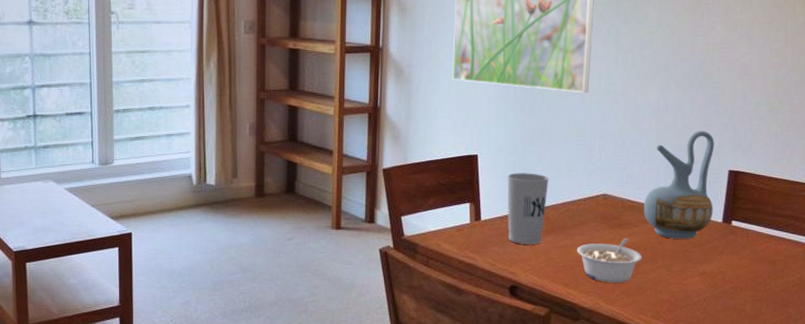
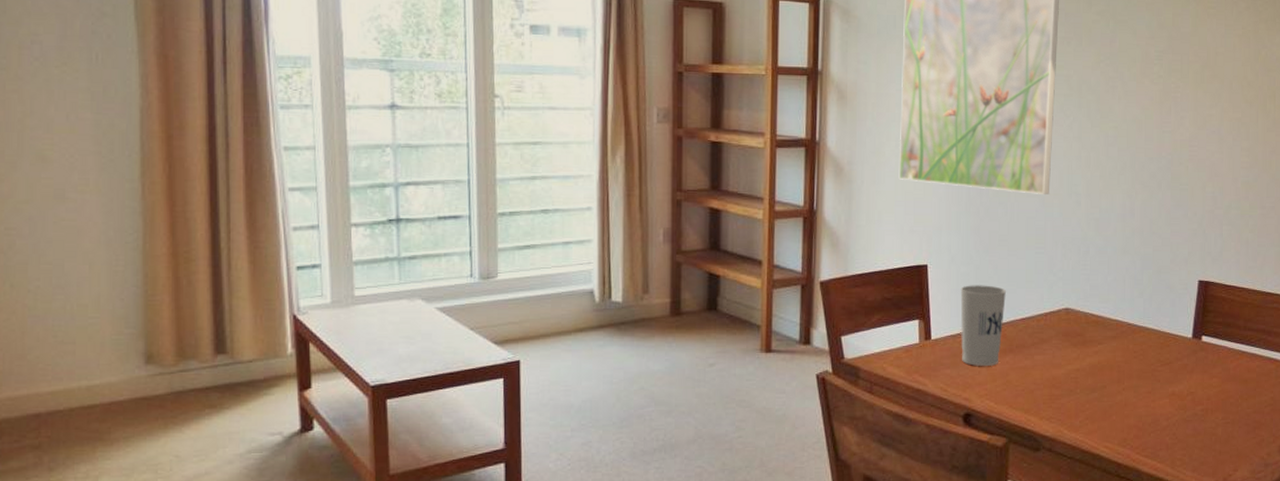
legume: present [576,238,642,283] -> none [1036,357,1108,408]
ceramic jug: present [643,131,715,239] -> none [1108,237,1183,357]

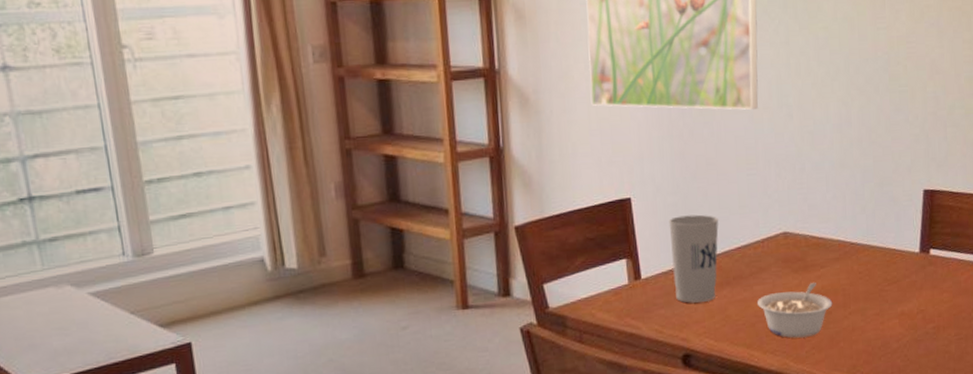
legume: none [1036,357,1108,408] -> present [756,283,833,338]

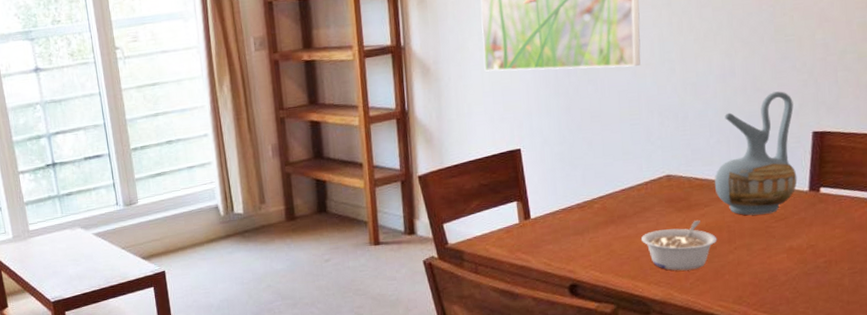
cup: present [668,214,719,303] -> none [555,161,604,240]
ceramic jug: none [830,145,909,278] -> present [714,91,798,216]

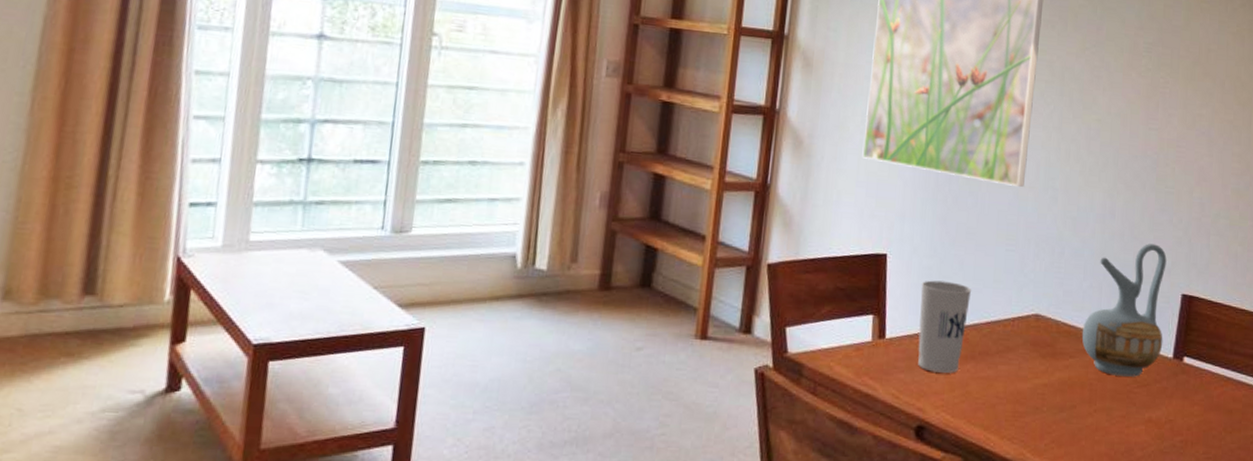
cup: none [555,161,604,240] -> present [918,280,972,373]
legume: present [640,220,718,271] -> none [999,372,1078,429]

